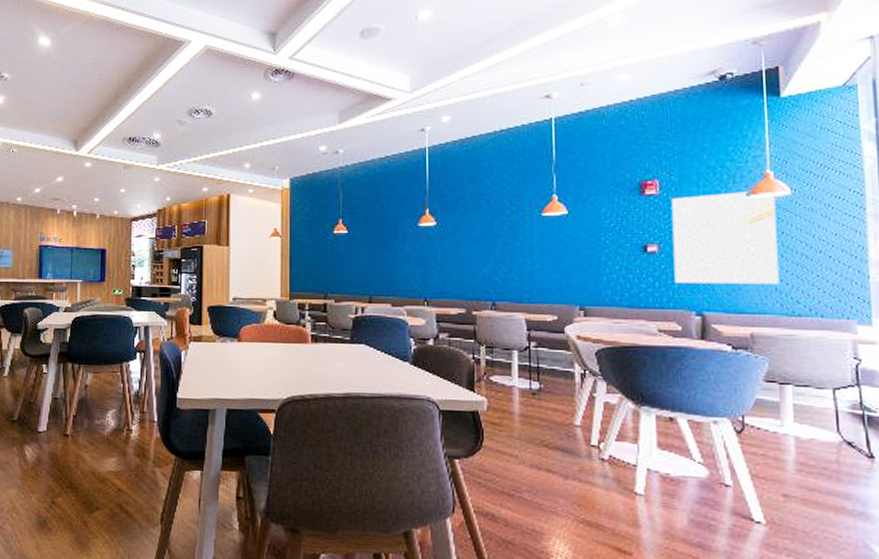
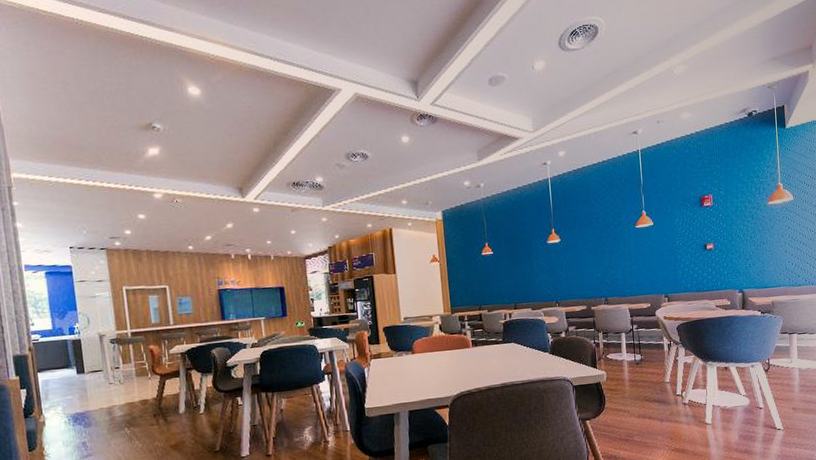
wall art: present [671,192,779,285] -> none [721,199,788,271]

